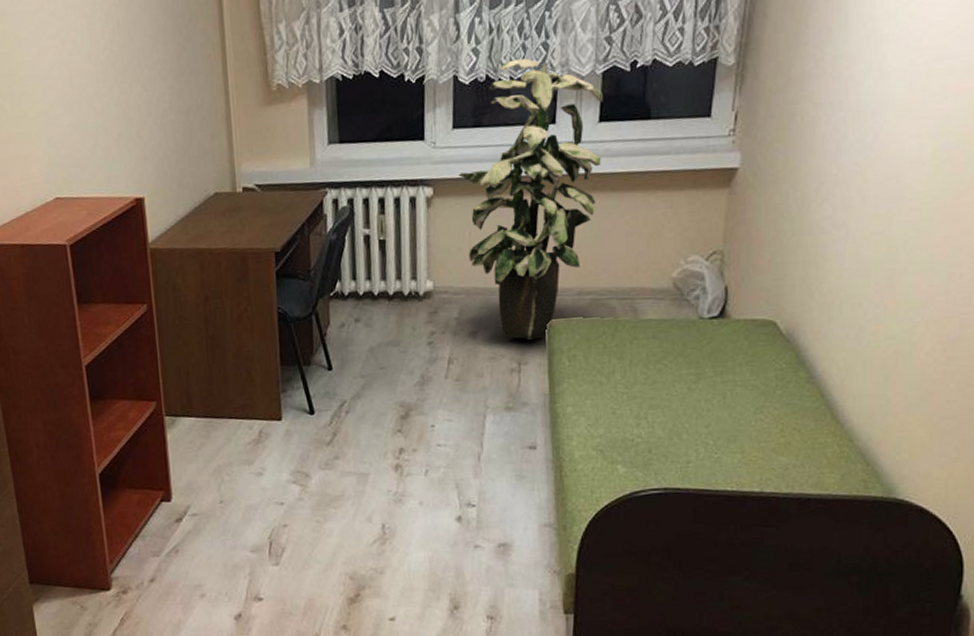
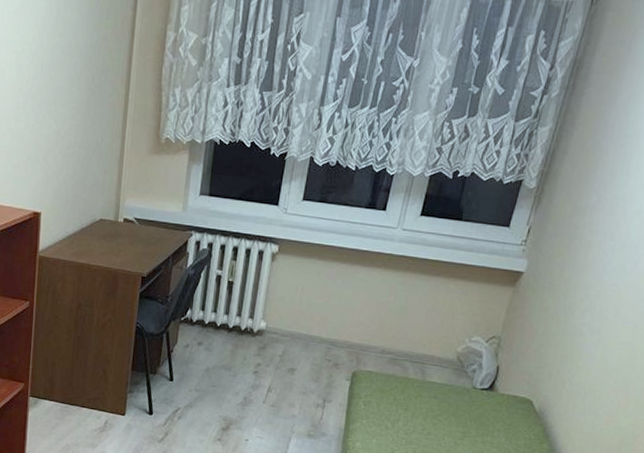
indoor plant: present [458,58,603,340] -> none [298,152,427,383]

